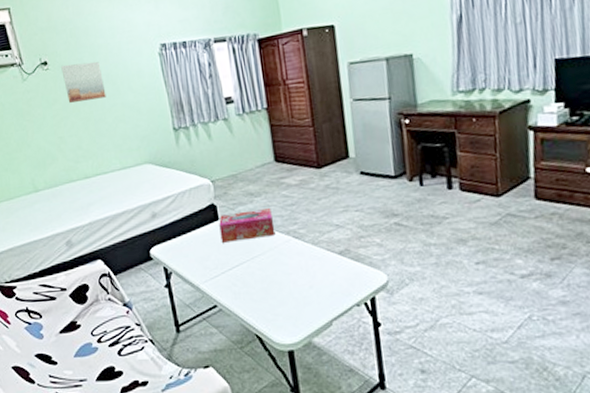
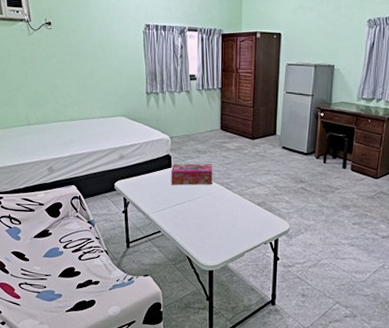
wall art: present [61,61,106,103] -> none [62,27,96,59]

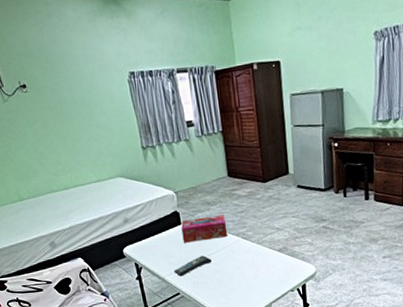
remote control: none [158,199,195,216] -> present [173,255,213,277]

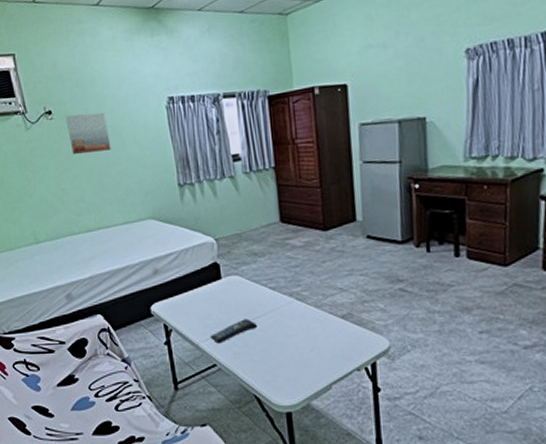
wall art: none [39,86,82,123] -> present [66,112,111,154]
tissue box: present [181,215,228,243] -> none [221,269,278,302]

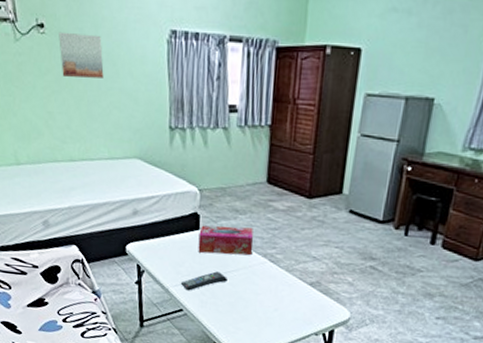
tissue box: none [221,269,278,302] -> present [198,225,254,256]

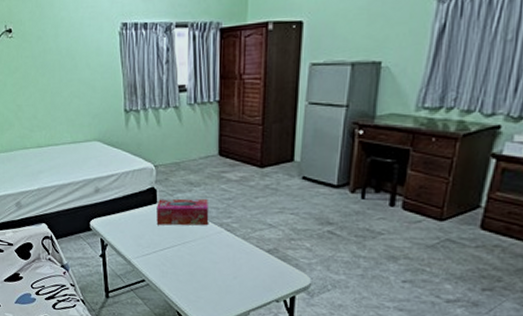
wall art: present [59,31,104,78] -> none [24,34,64,73]
remote control: present [180,271,229,291] -> none [141,242,187,262]

